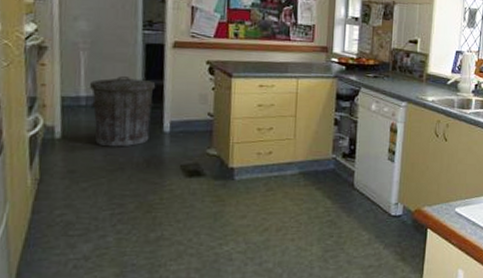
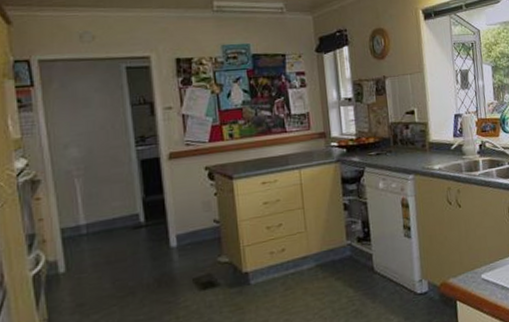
trash can: present [90,76,156,147] -> none [89,196,157,273]

